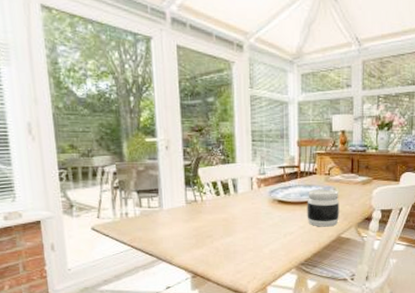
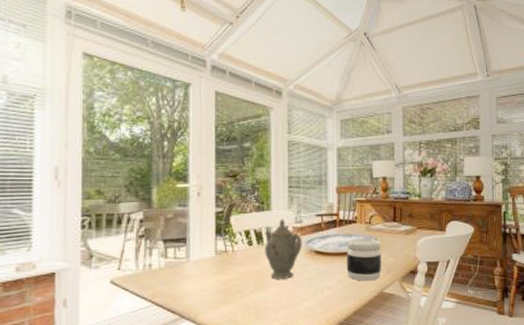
teapot: none [231,171,266,226] -> present [265,219,303,279]

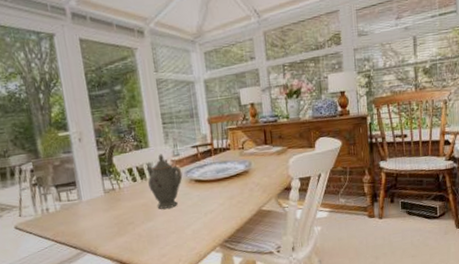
jar: present [346,239,381,281] -> none [224,163,258,202]

